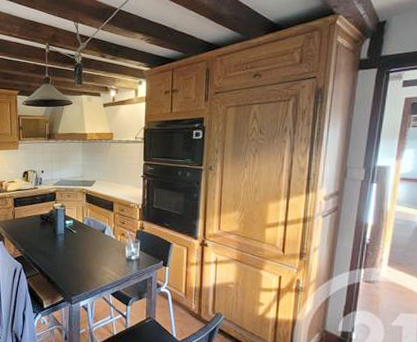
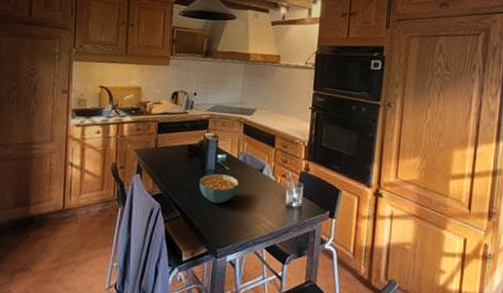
cereal bowl: none [52,236,85,261] -> present [199,173,239,204]

